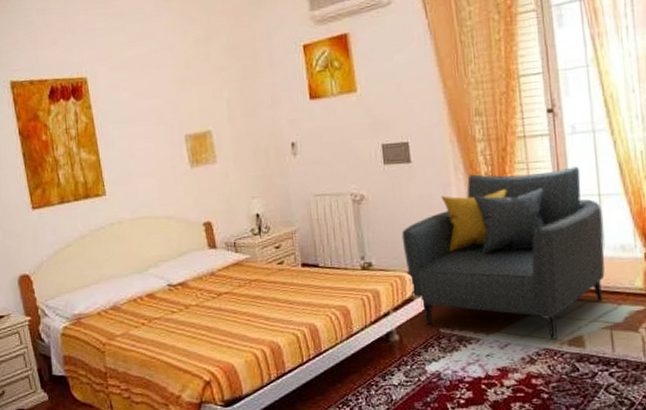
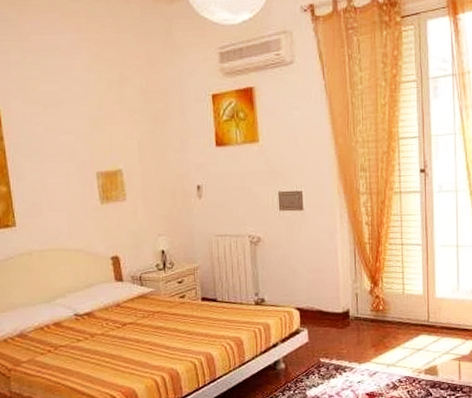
armchair: present [401,166,605,340] -> none [292,221,458,369]

